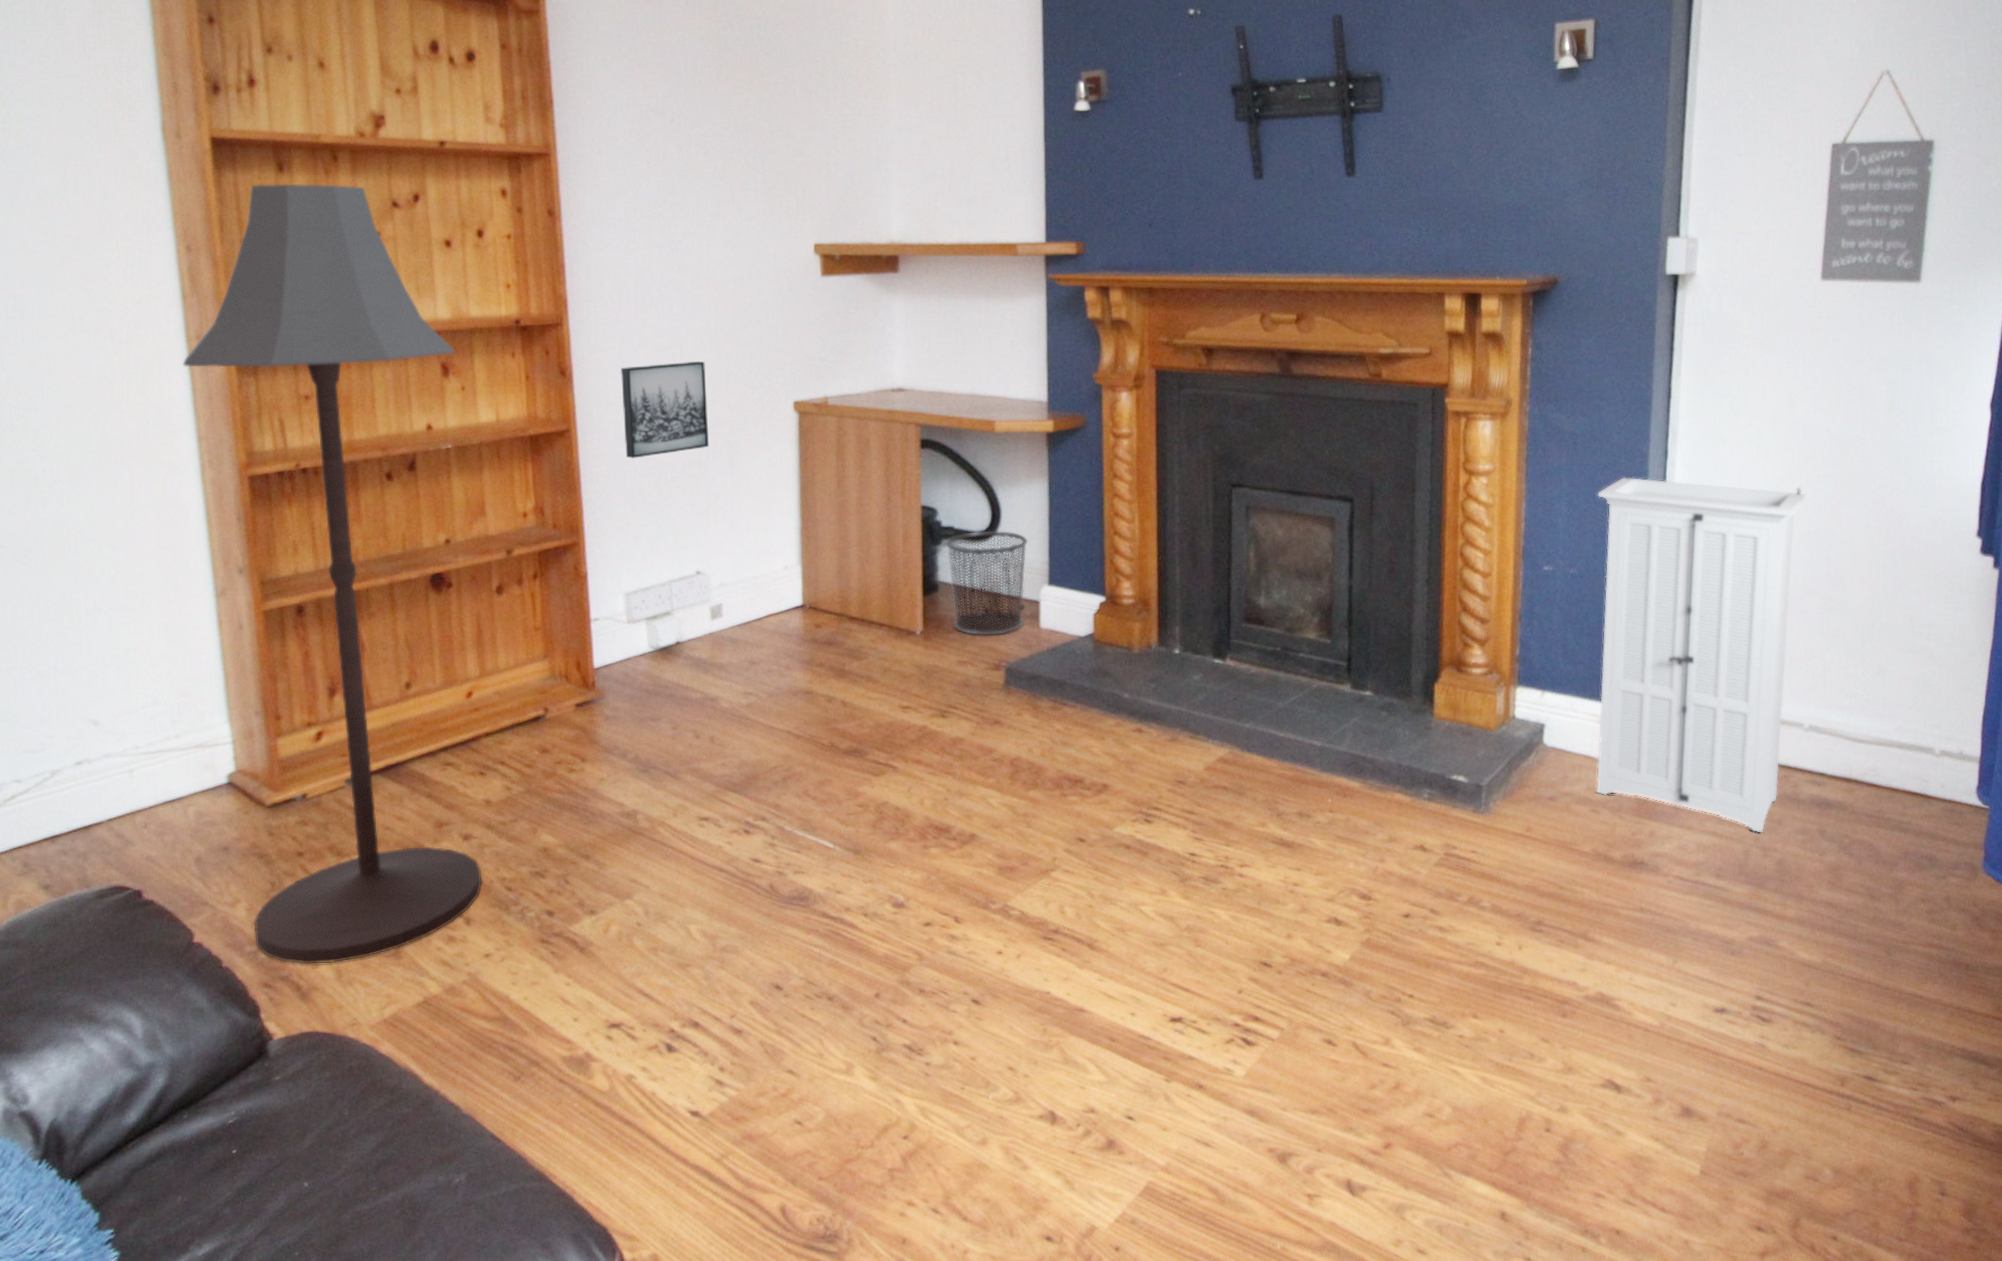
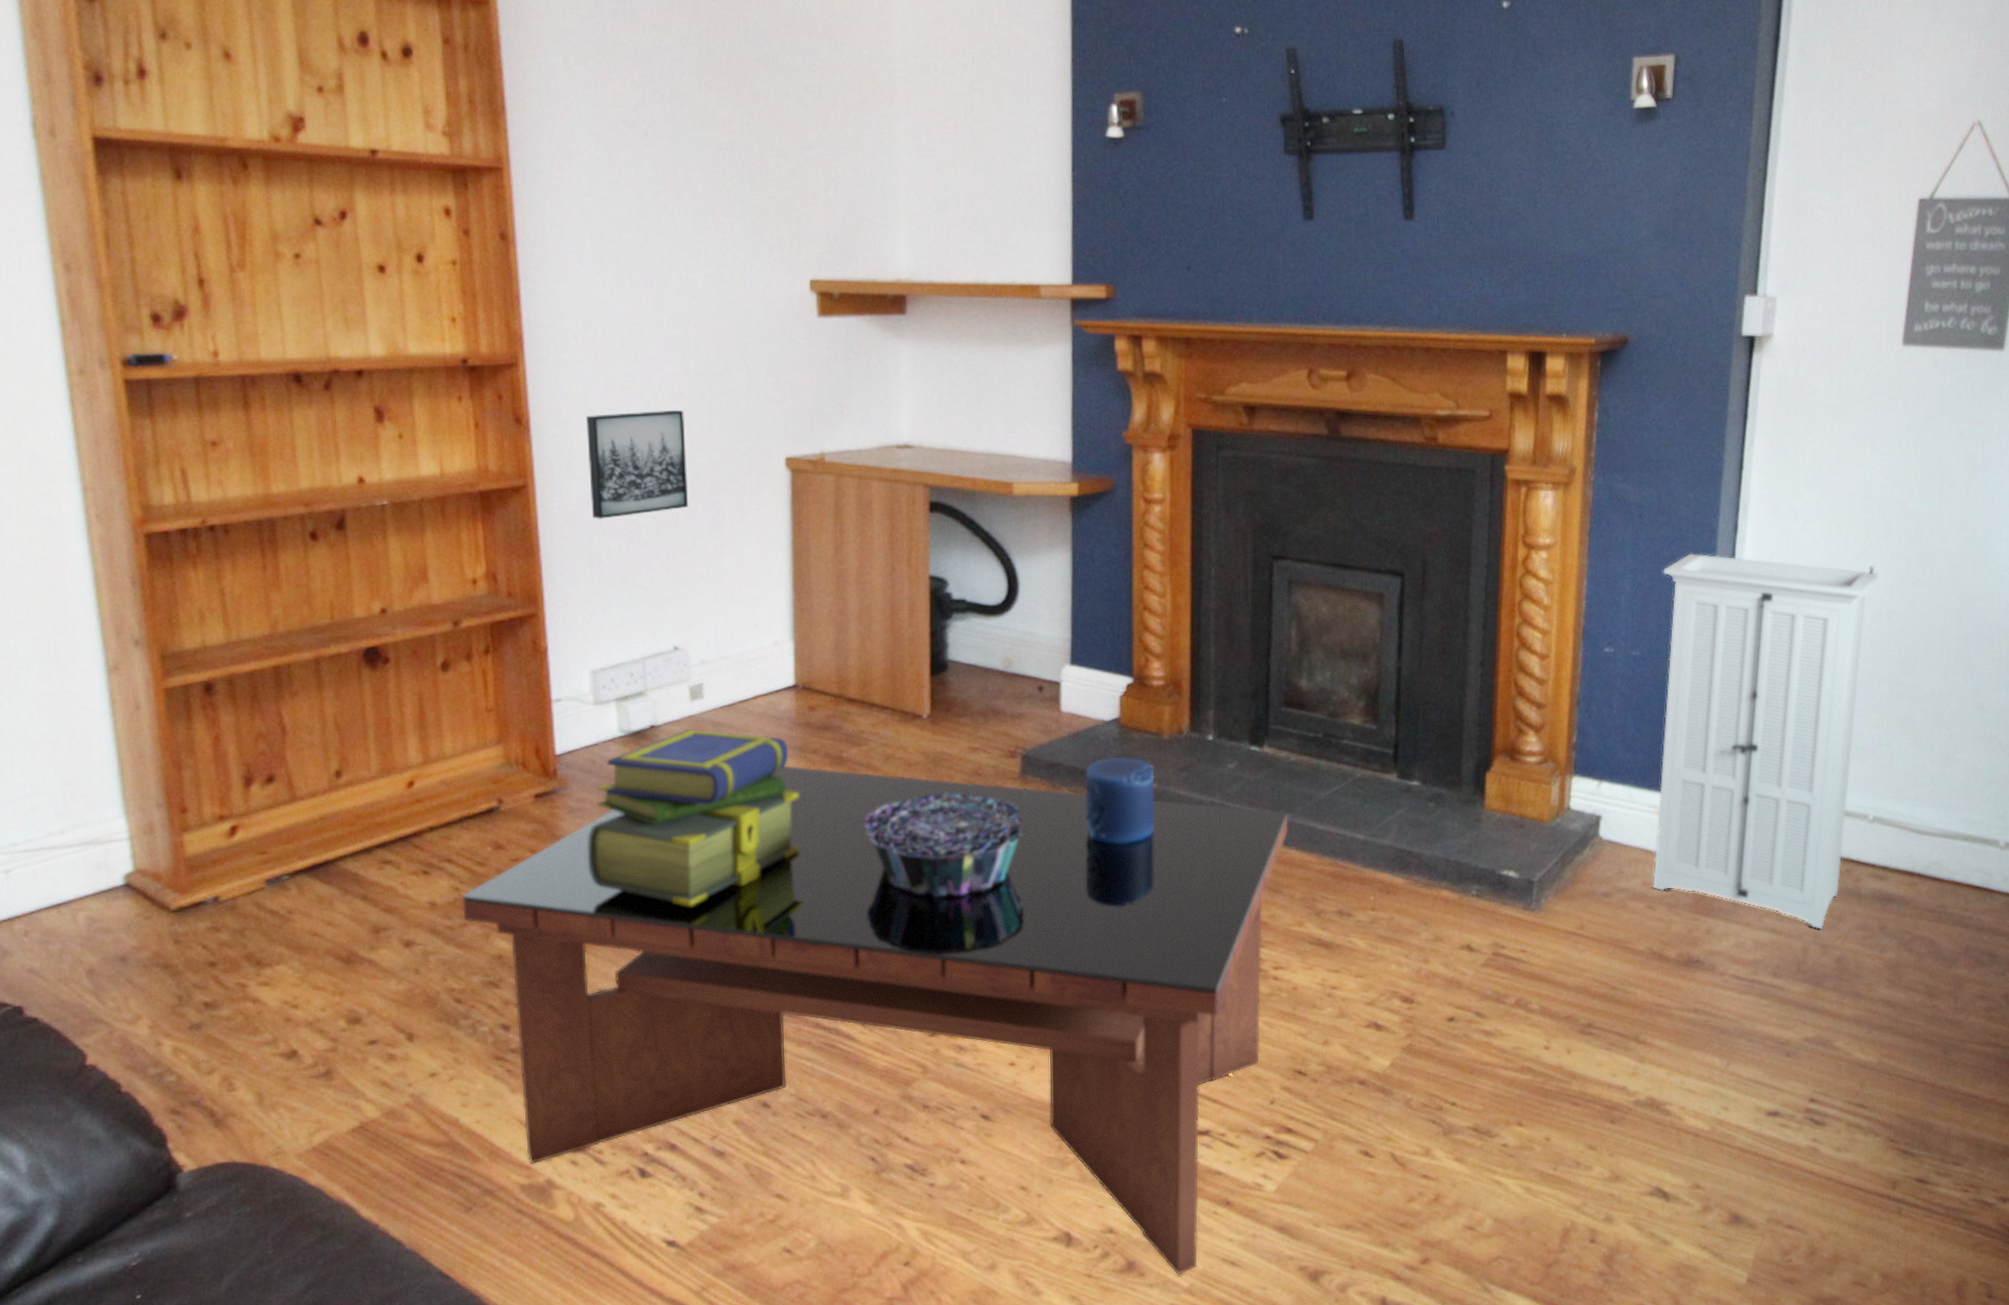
floor lamp: present [182,183,482,964] -> none [61,194,427,1088]
coffee table: none [512,677,1250,1154] -> present [461,765,1288,1275]
stack of books: none [622,644,807,805] -> present [588,728,800,906]
decorative bowl: none [865,703,1007,798] -> present [864,793,1023,897]
waste bin: present [945,530,1029,636] -> none [956,604,1049,720]
candle: none [1063,669,1127,750] -> present [1084,756,1155,844]

